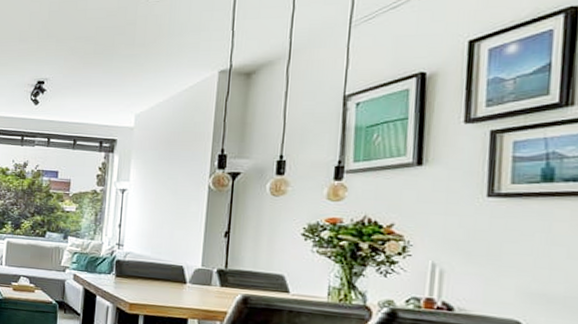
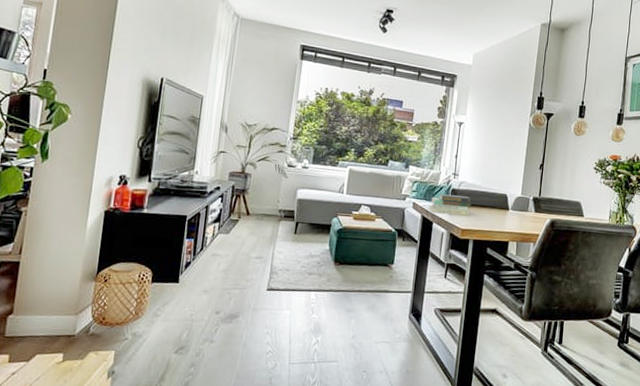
books: none [90,265,140,289] -> present [428,194,472,216]

